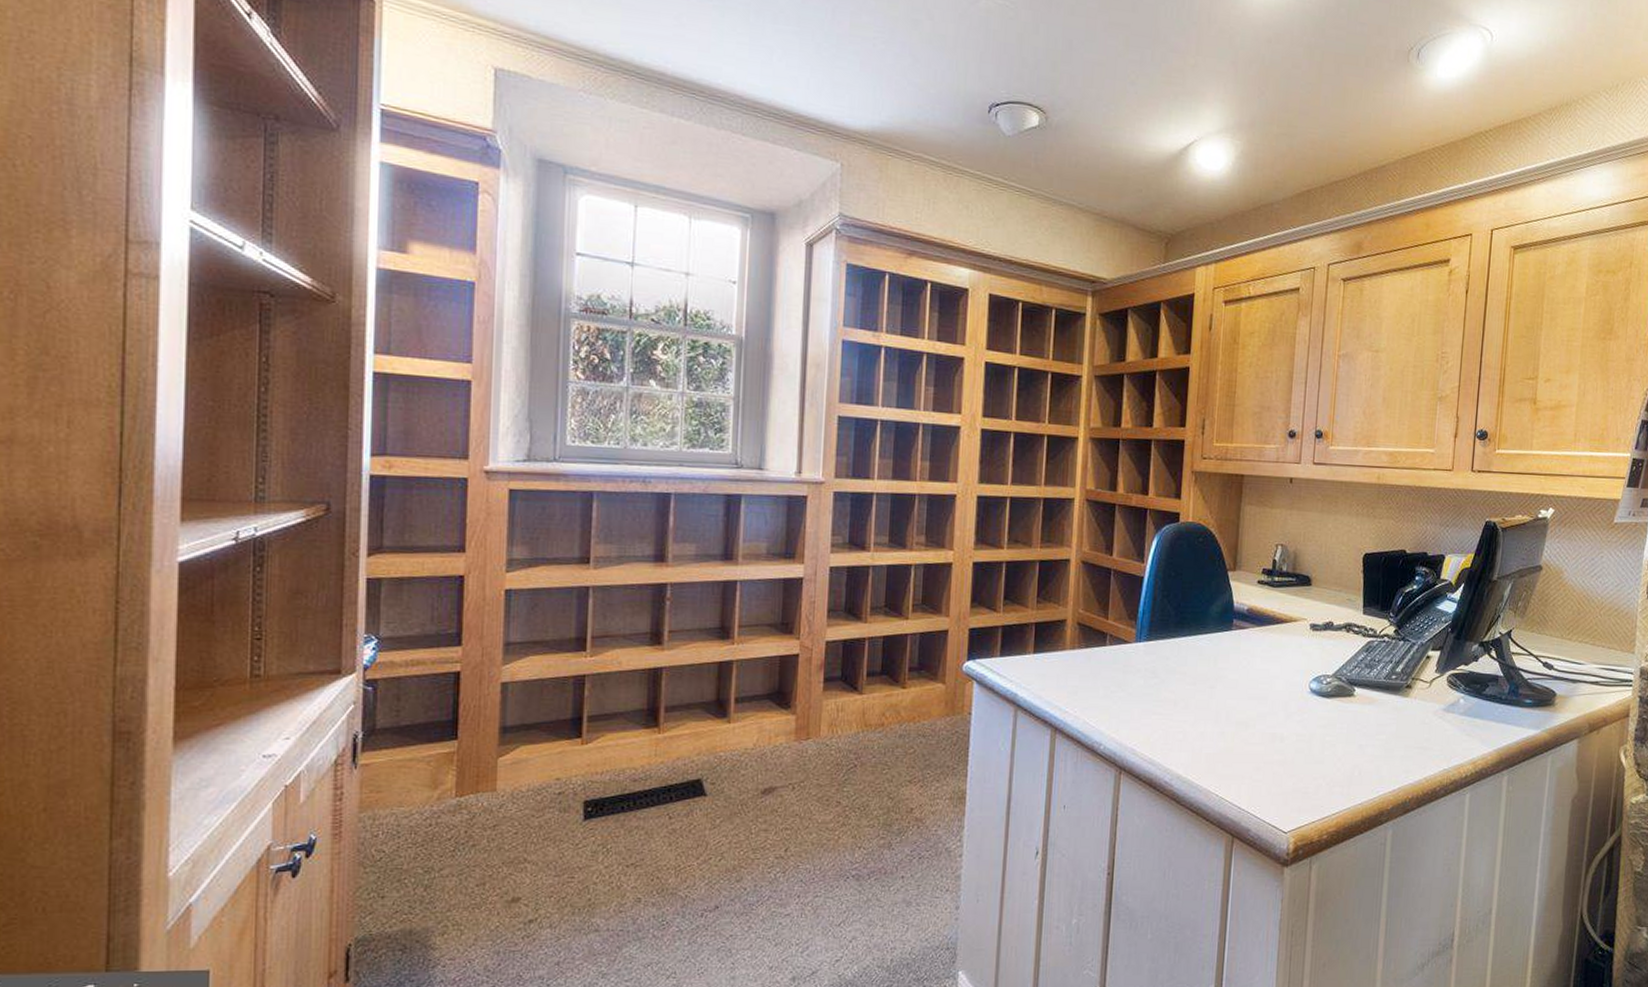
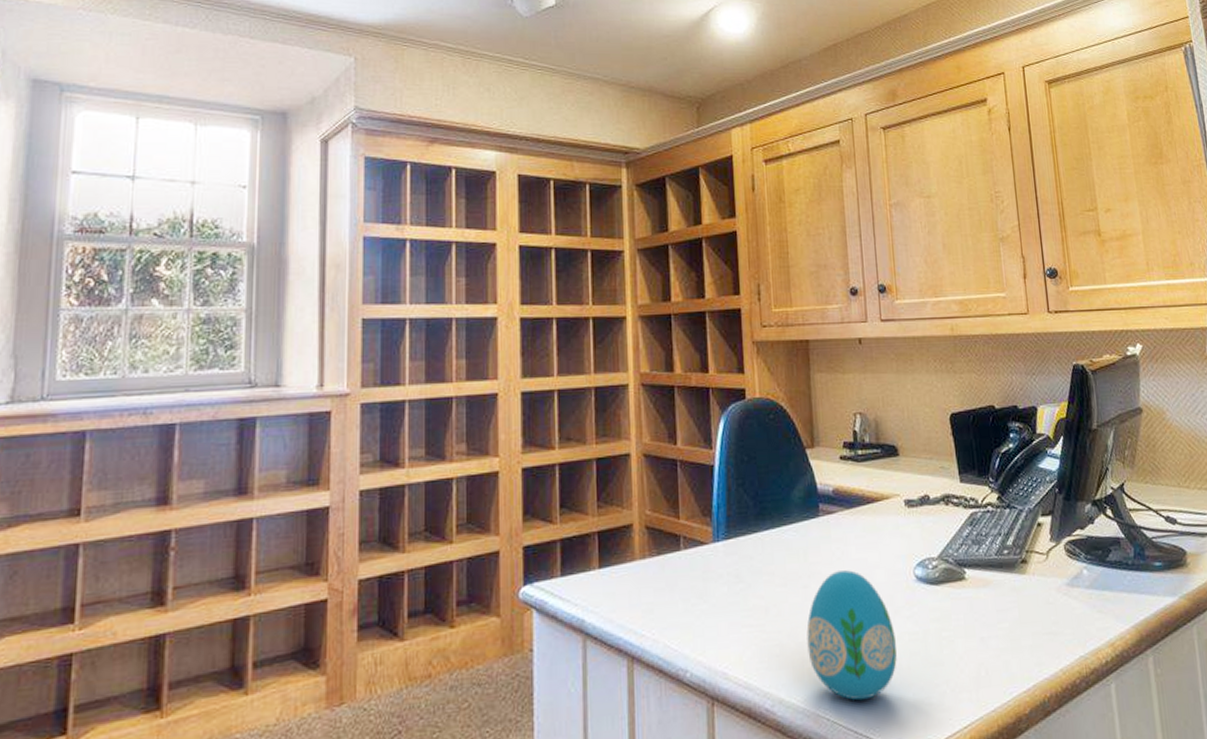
decorative egg: none [1207,677,1285,783] -> present [806,570,897,701]

